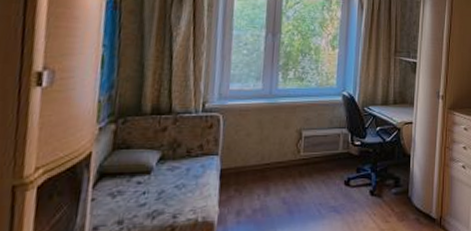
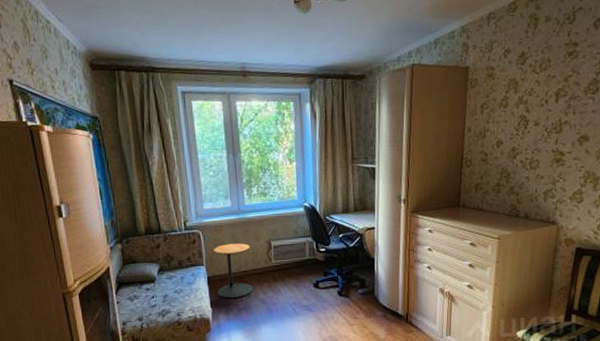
side table: none [229,131,278,197] -> present [214,243,253,299]

